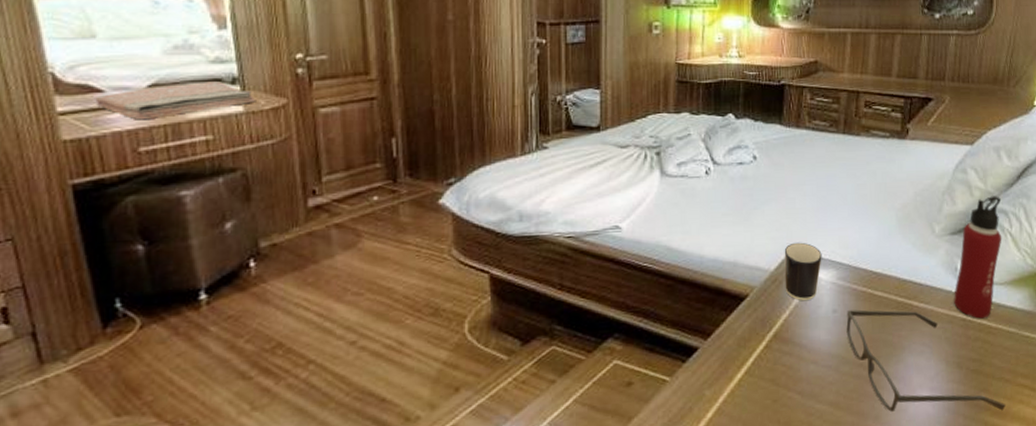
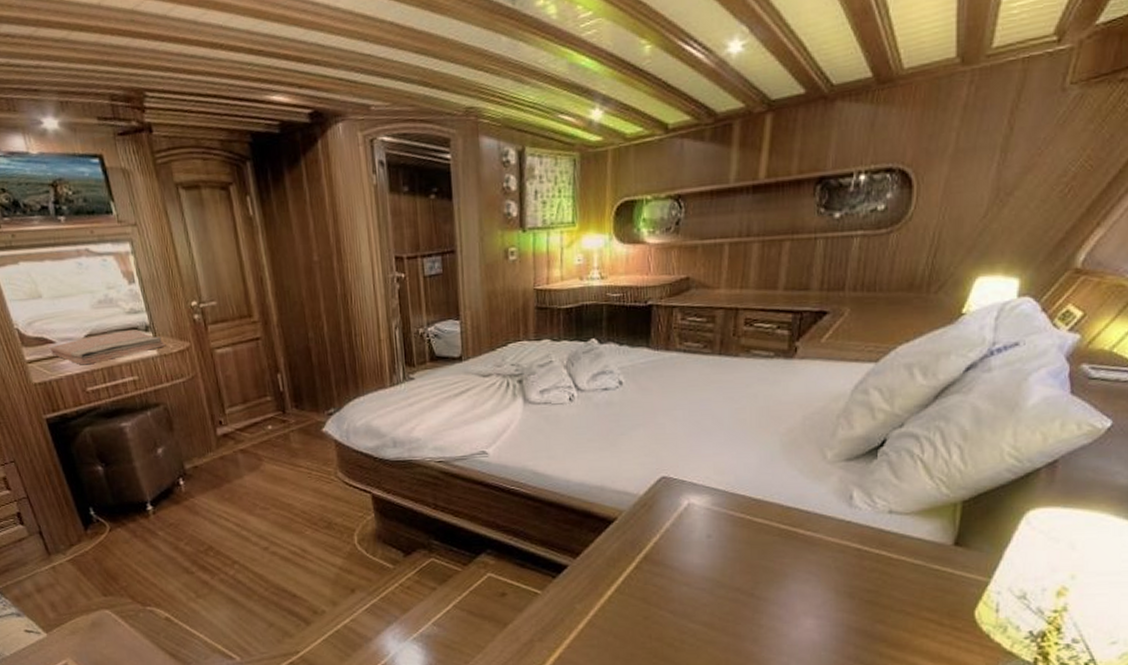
mug: present [784,242,822,301] -> none [653,467,695,526]
eyeglasses: present [846,309,1006,412] -> none [722,535,905,643]
water bottle: present [954,196,1002,319] -> none [847,418,911,549]

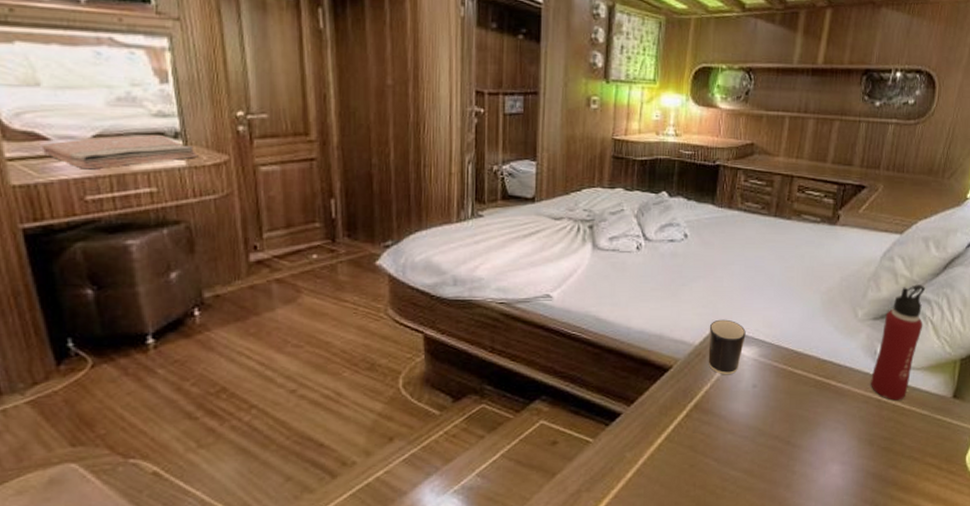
mug: none [653,467,695,526] -> present [708,319,746,375]
water bottle: none [847,418,911,549] -> present [871,285,925,401]

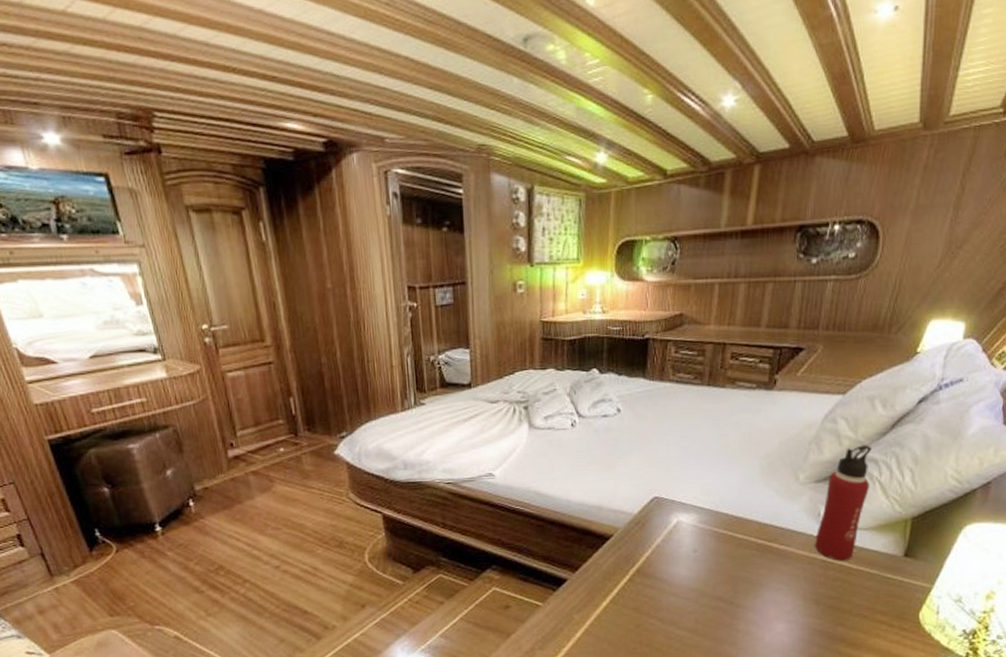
towel: present [41,134,197,170] -> none [52,350,175,386]
mug: present [708,319,746,375] -> none [647,488,684,542]

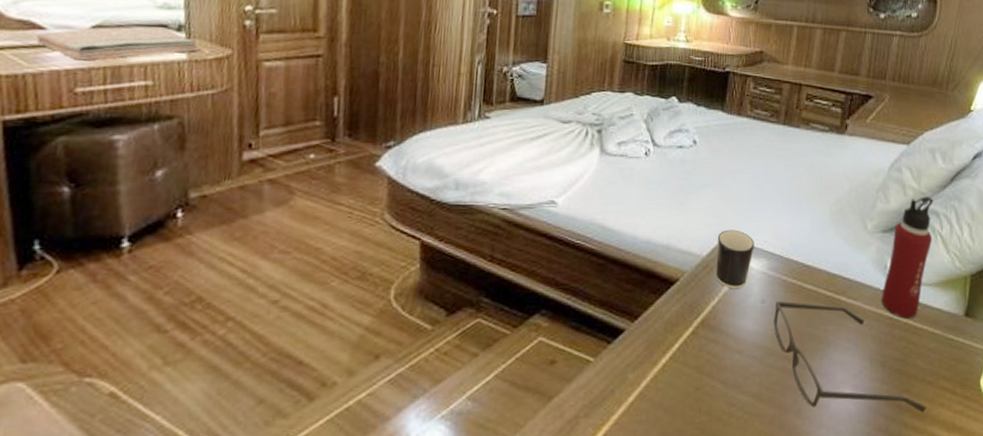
towel: none [52,350,175,386] -> present [36,26,199,61]
mug: none [647,488,684,542] -> present [715,229,755,289]
eyeglasses: none [706,550,861,643] -> present [773,301,926,413]

